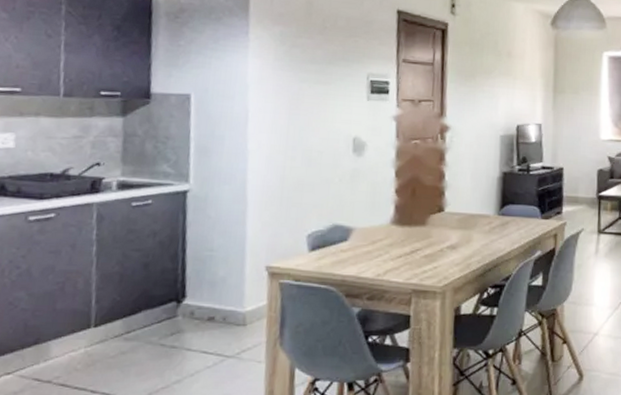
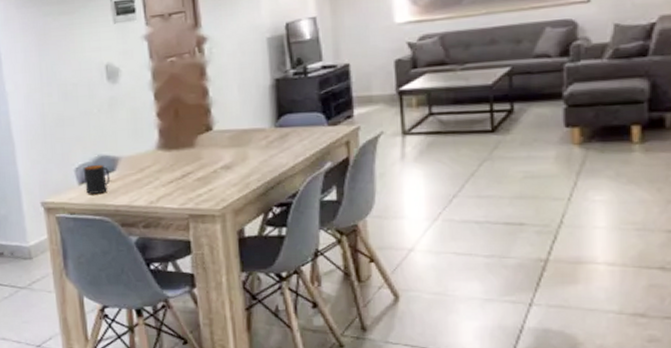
mug: none [315,232,342,262] -> present [83,164,111,194]

